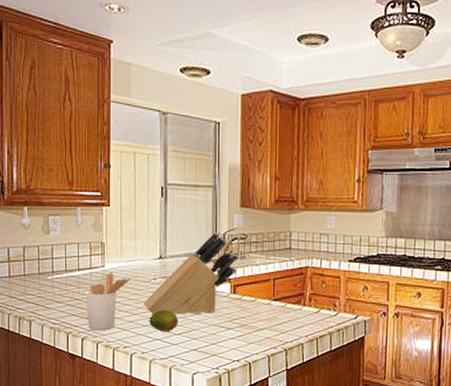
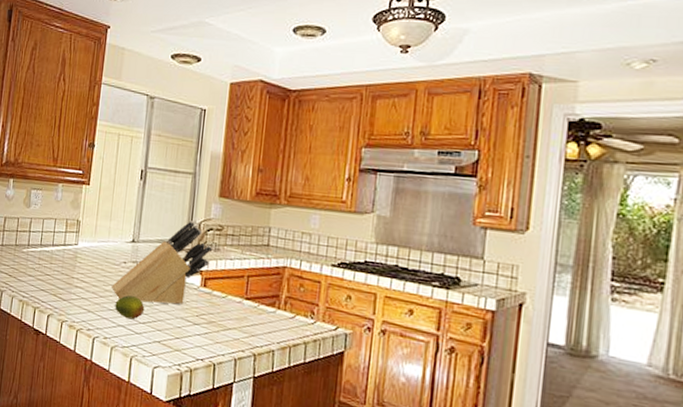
utensil holder: present [86,273,131,331] -> none [55,251,102,309]

